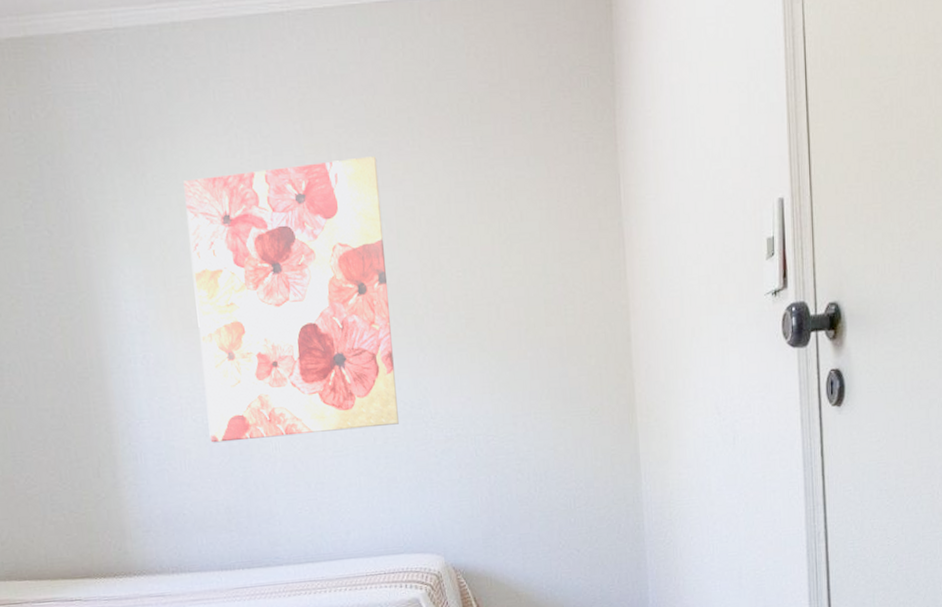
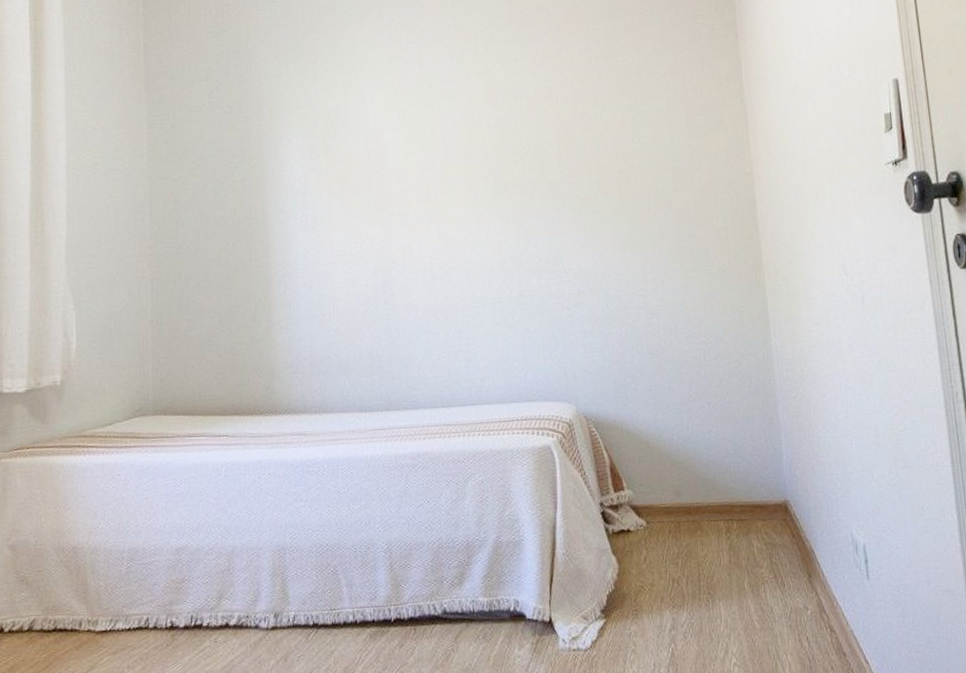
wall art: present [183,156,399,443] -> none [348,45,534,292]

